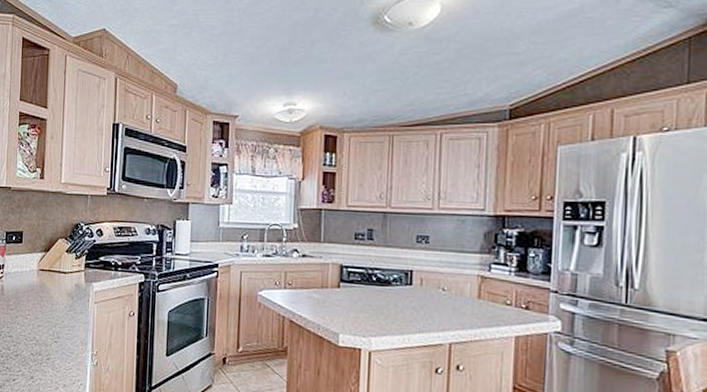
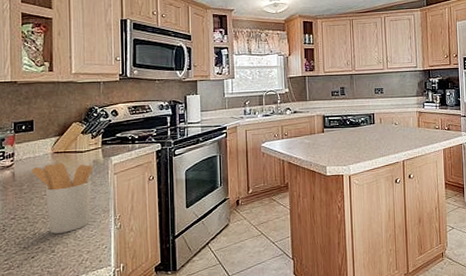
utensil holder: none [18,281,75,360] -> present [32,162,94,234]

